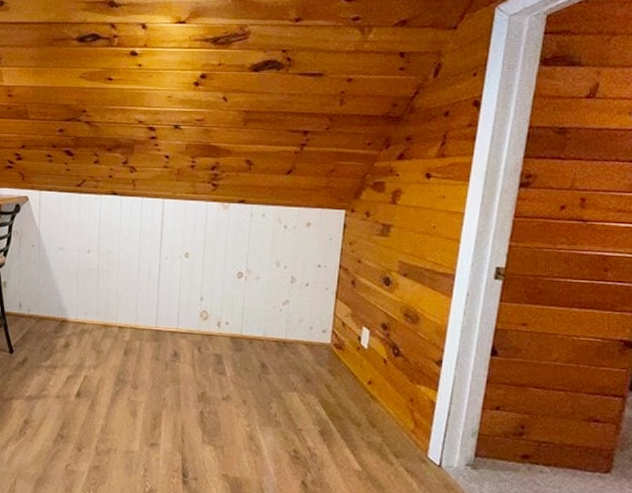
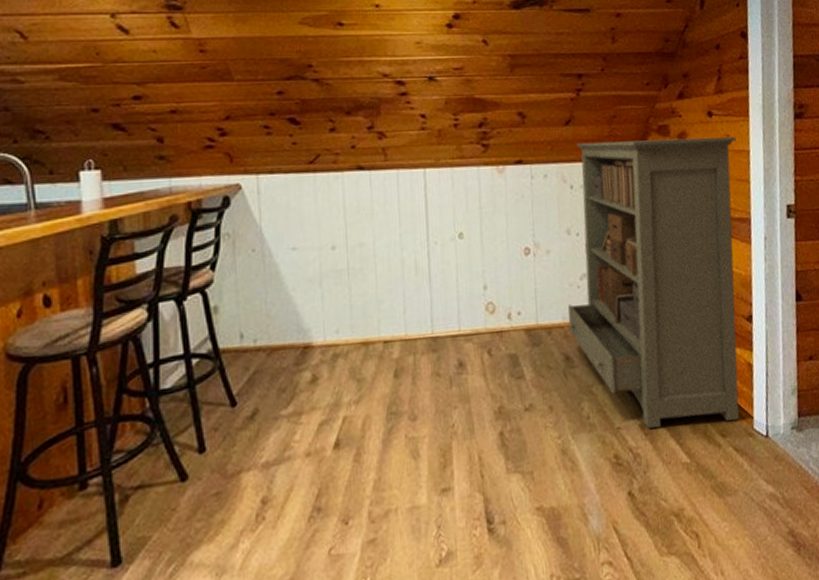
bookshelf: none [268,190,452,447] -> present [567,137,740,428]

